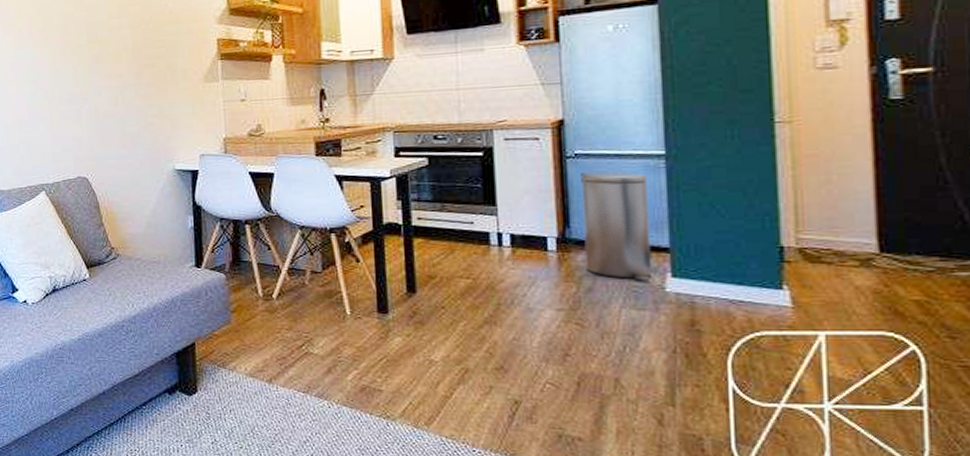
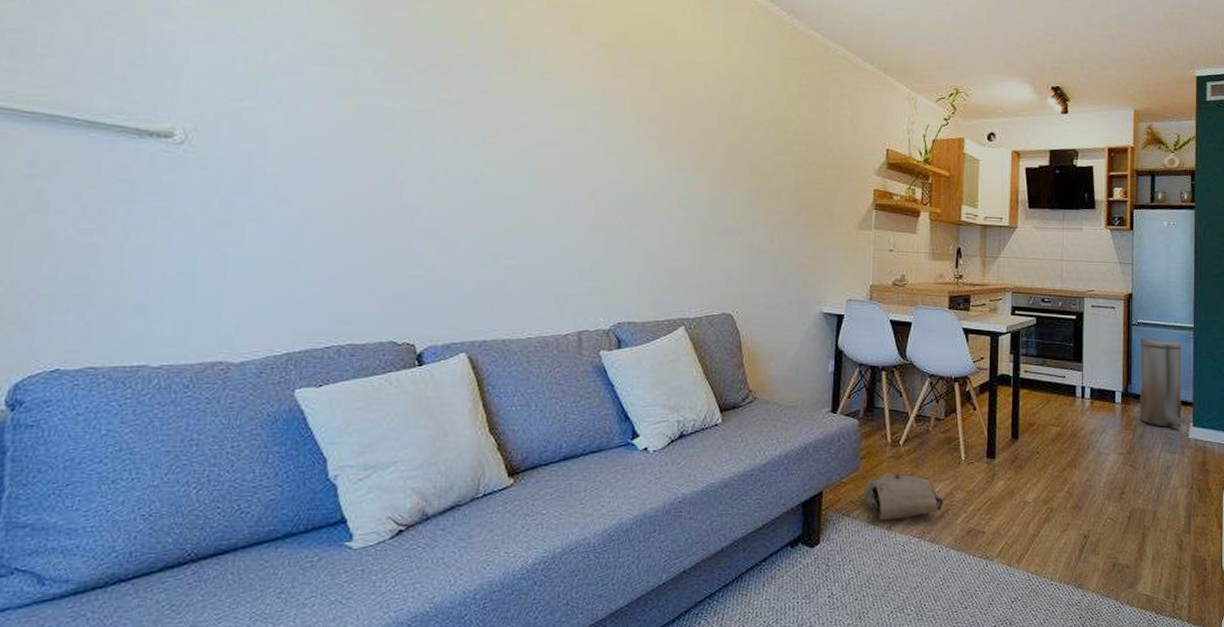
bag: none [238,325,329,374] -> present [864,472,943,521]

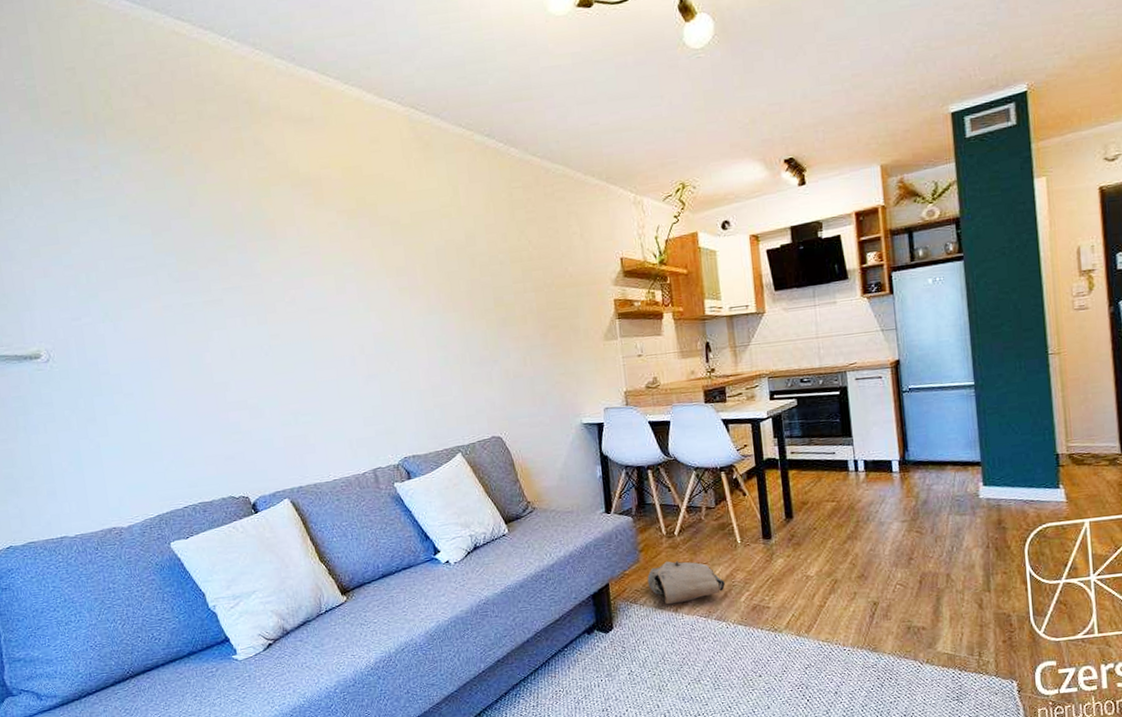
pedal bin: present [1139,339,1182,429] -> none [913,401,970,491]

